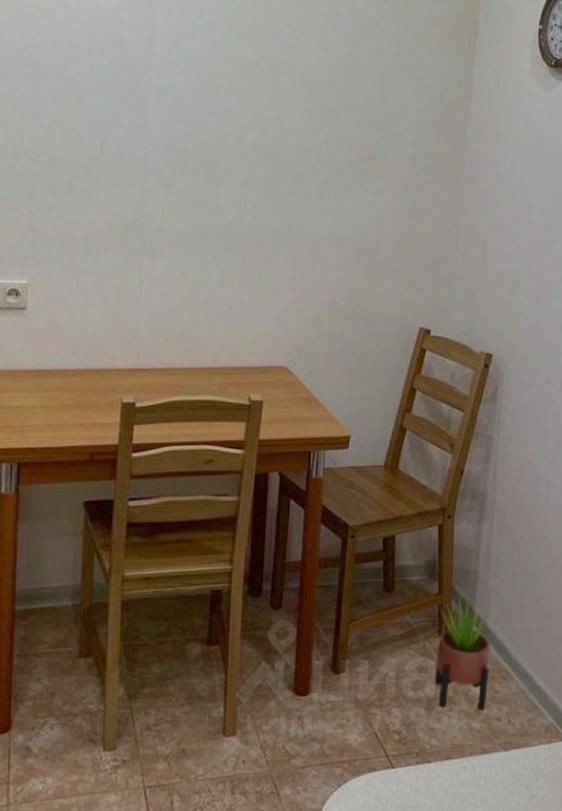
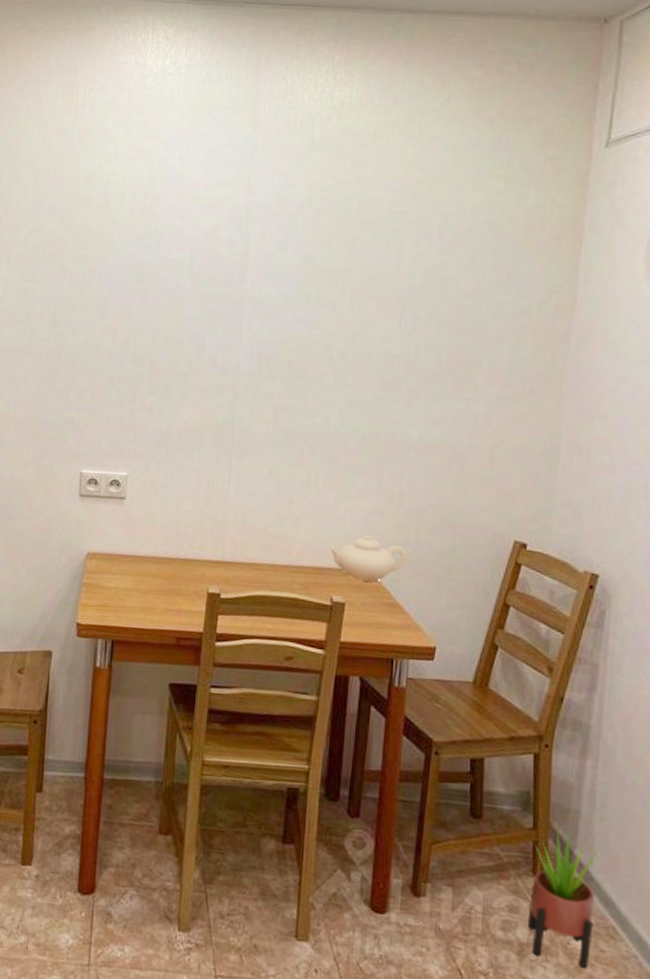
teapot: none [247,331,322,378] -> present [330,534,407,582]

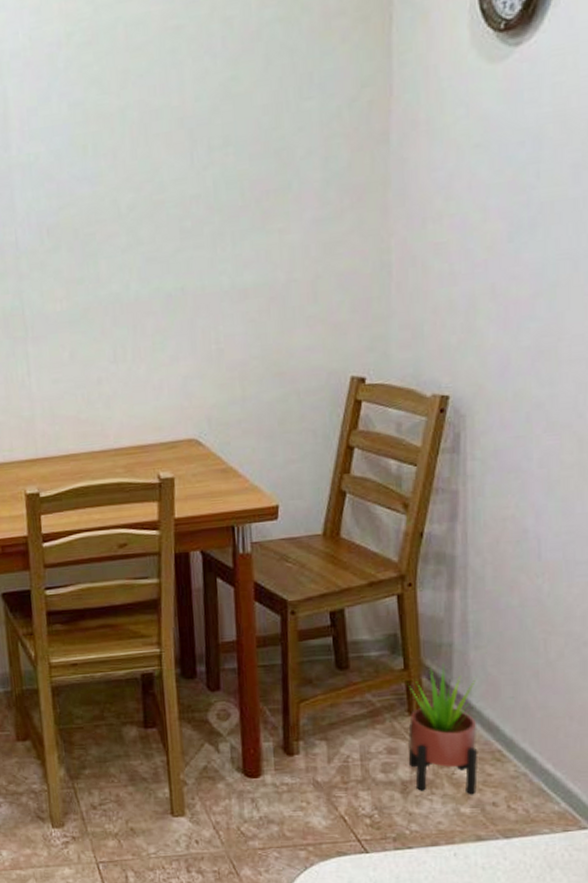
teapot: present [330,534,407,582] -> none [149,401,235,452]

